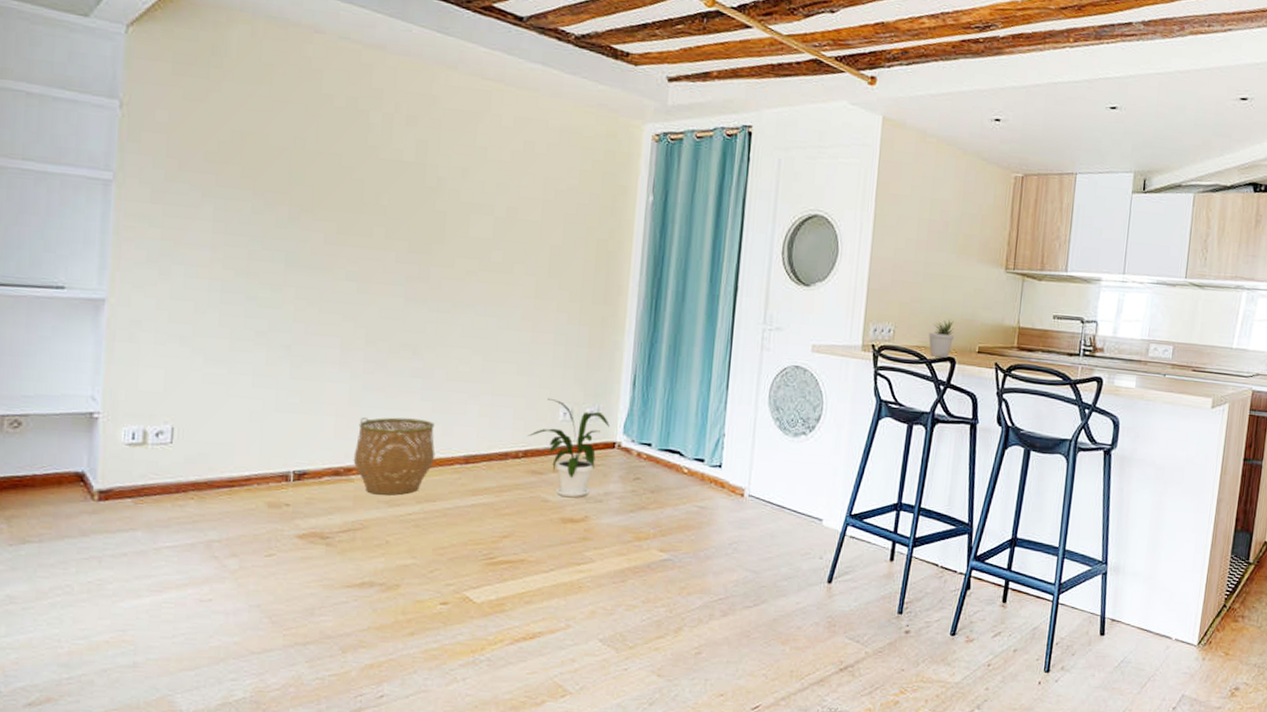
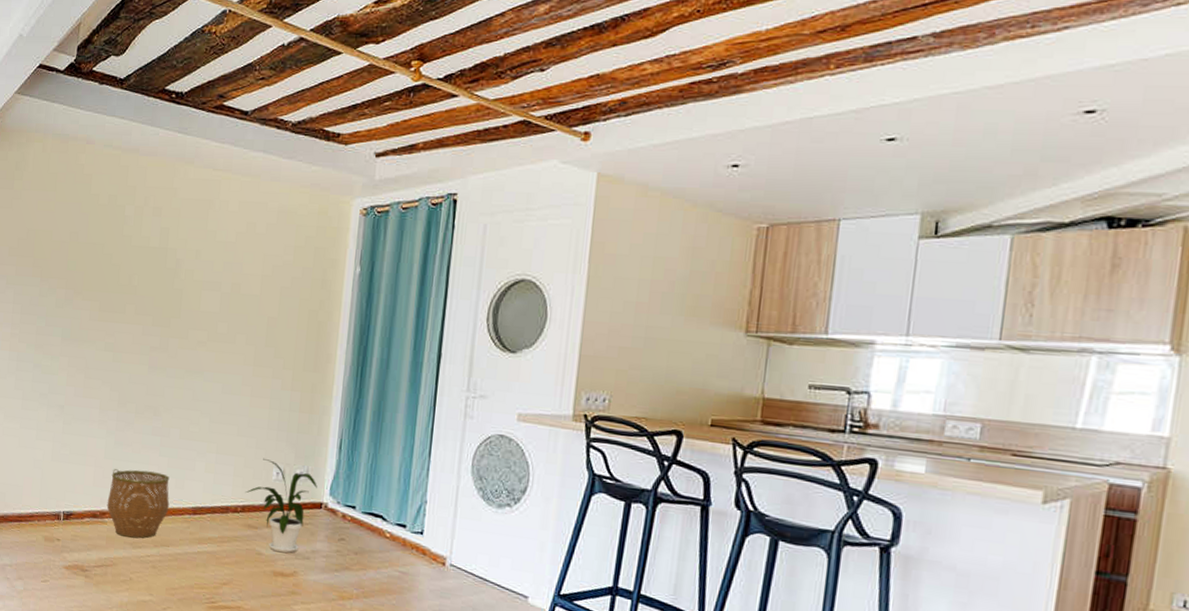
potted plant: present [929,320,954,358] -> none [650,389,681,431]

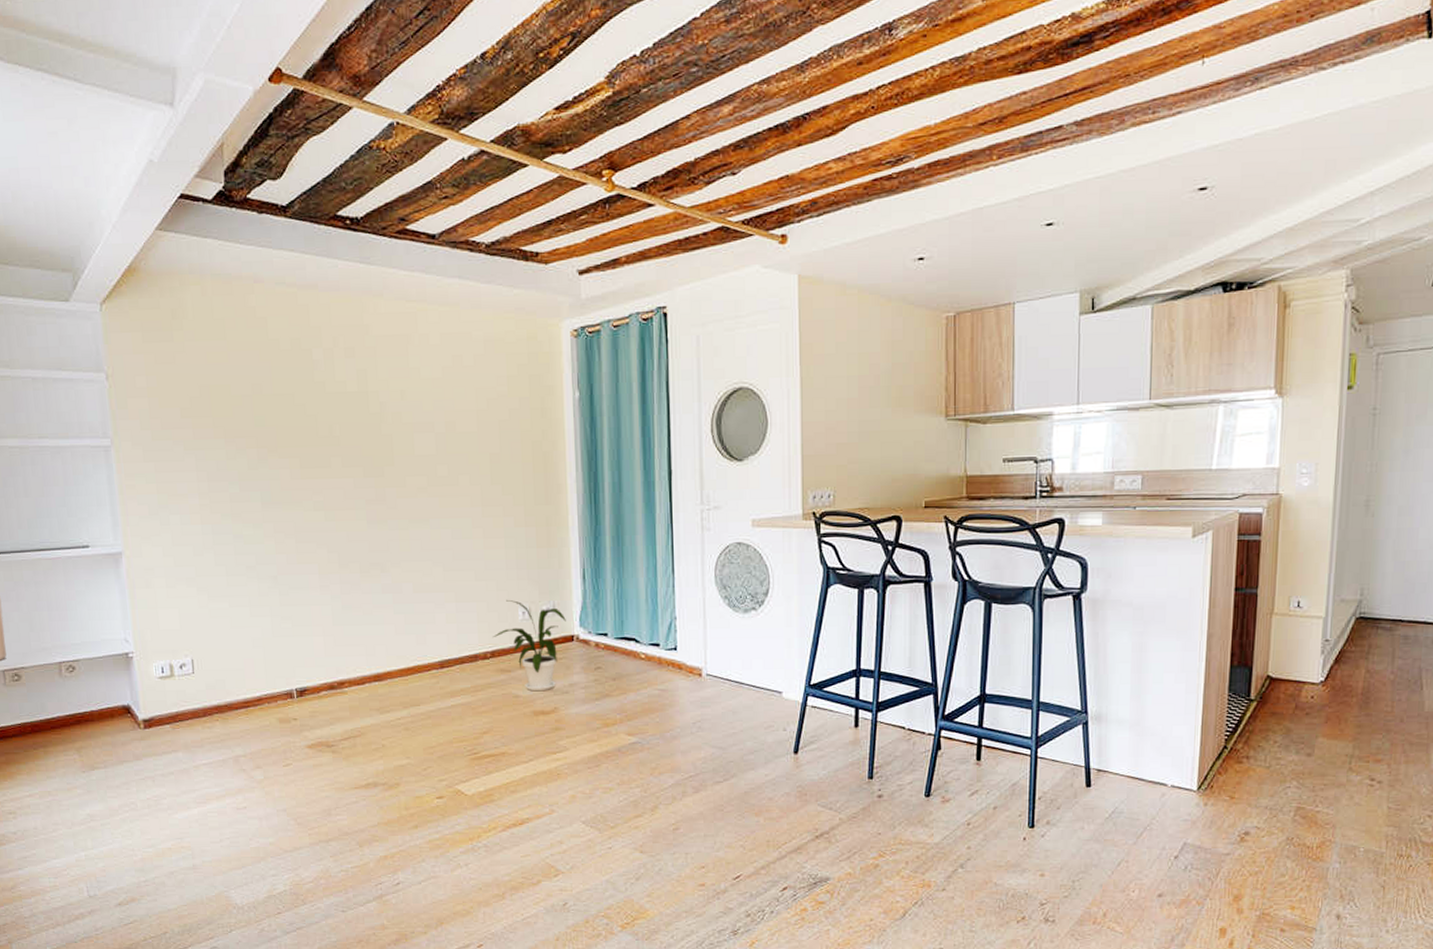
basket: present [106,469,170,539] -> none [343,631,414,703]

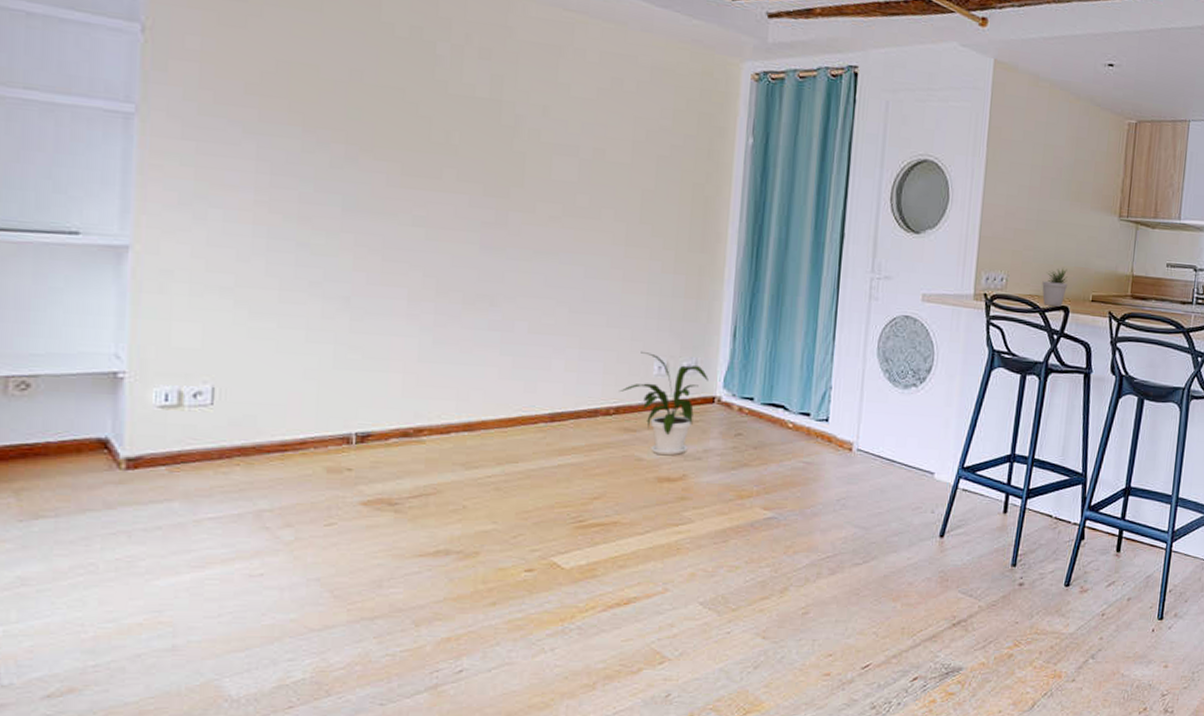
potted plant: none [871,477,897,517] -> present [1042,268,1068,307]

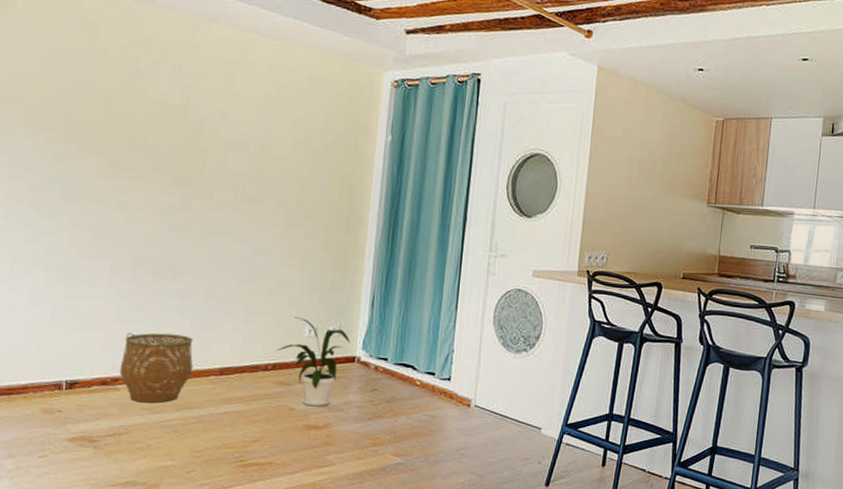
basket: none [424,373,517,457] -> present [119,333,193,404]
potted plant: present [1042,268,1068,307] -> none [638,249,661,283]

